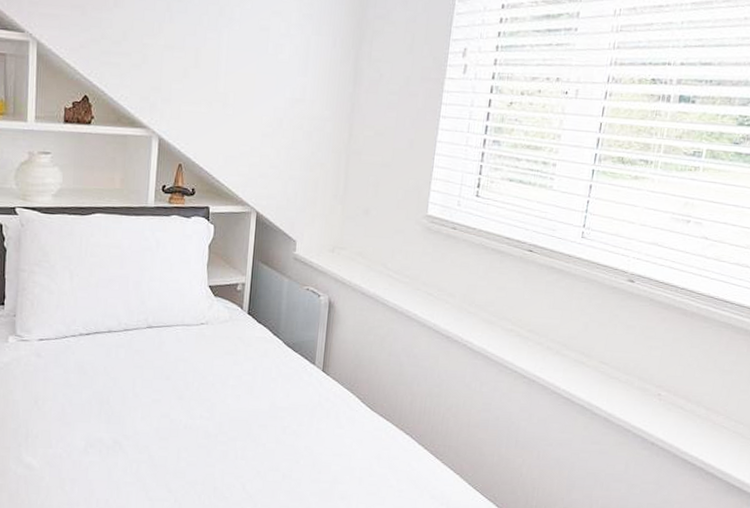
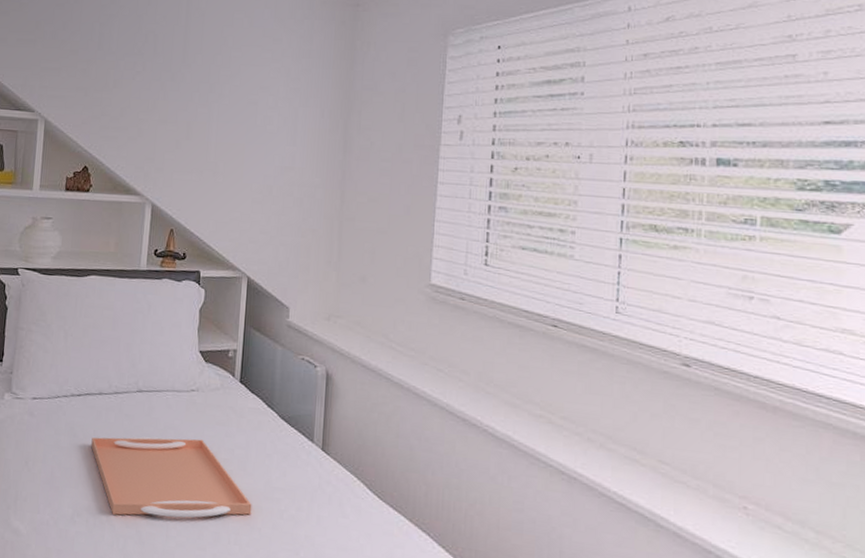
serving tray: none [102,368,258,443] -> present [91,436,252,518]

